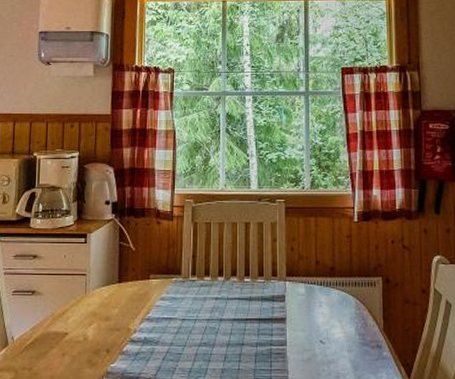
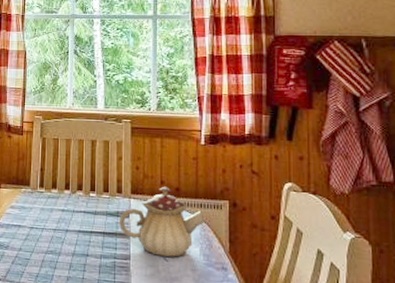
teapot: none [274,266,359,339] -> present [118,186,205,257]

